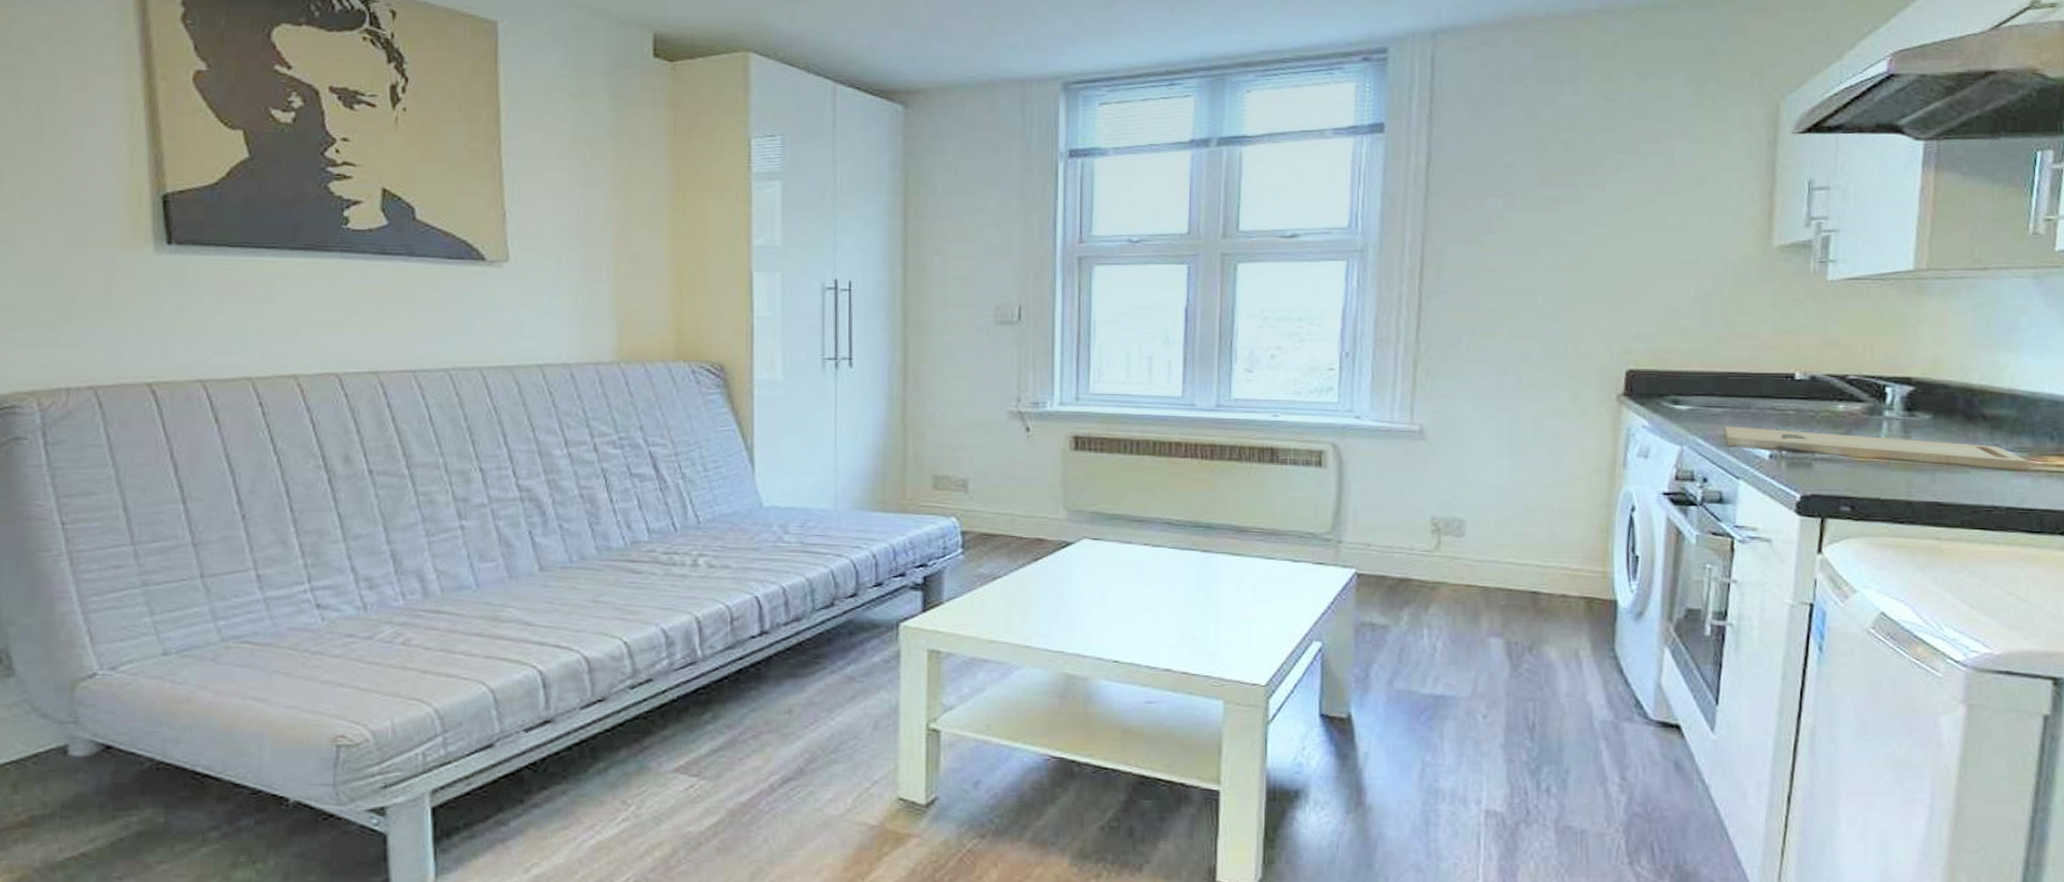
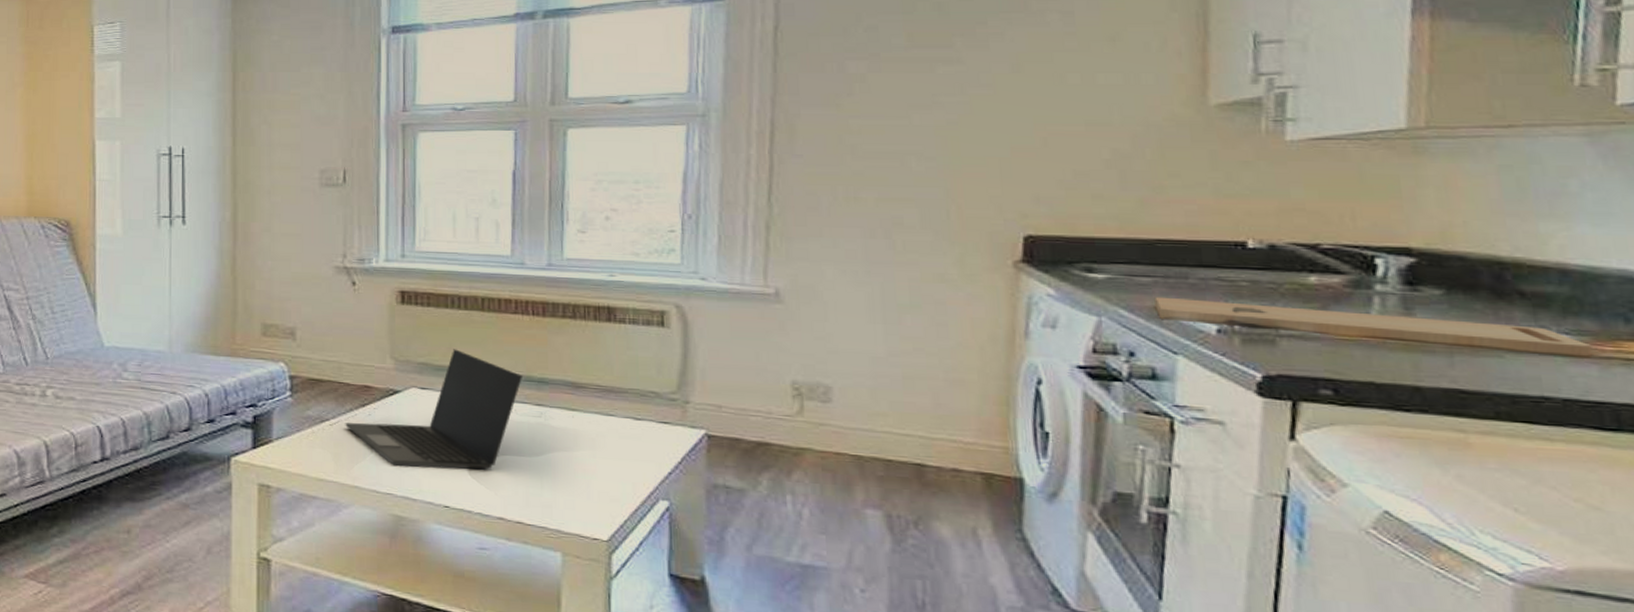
laptop: none [1017,496,1190,622] -> present [345,349,522,469]

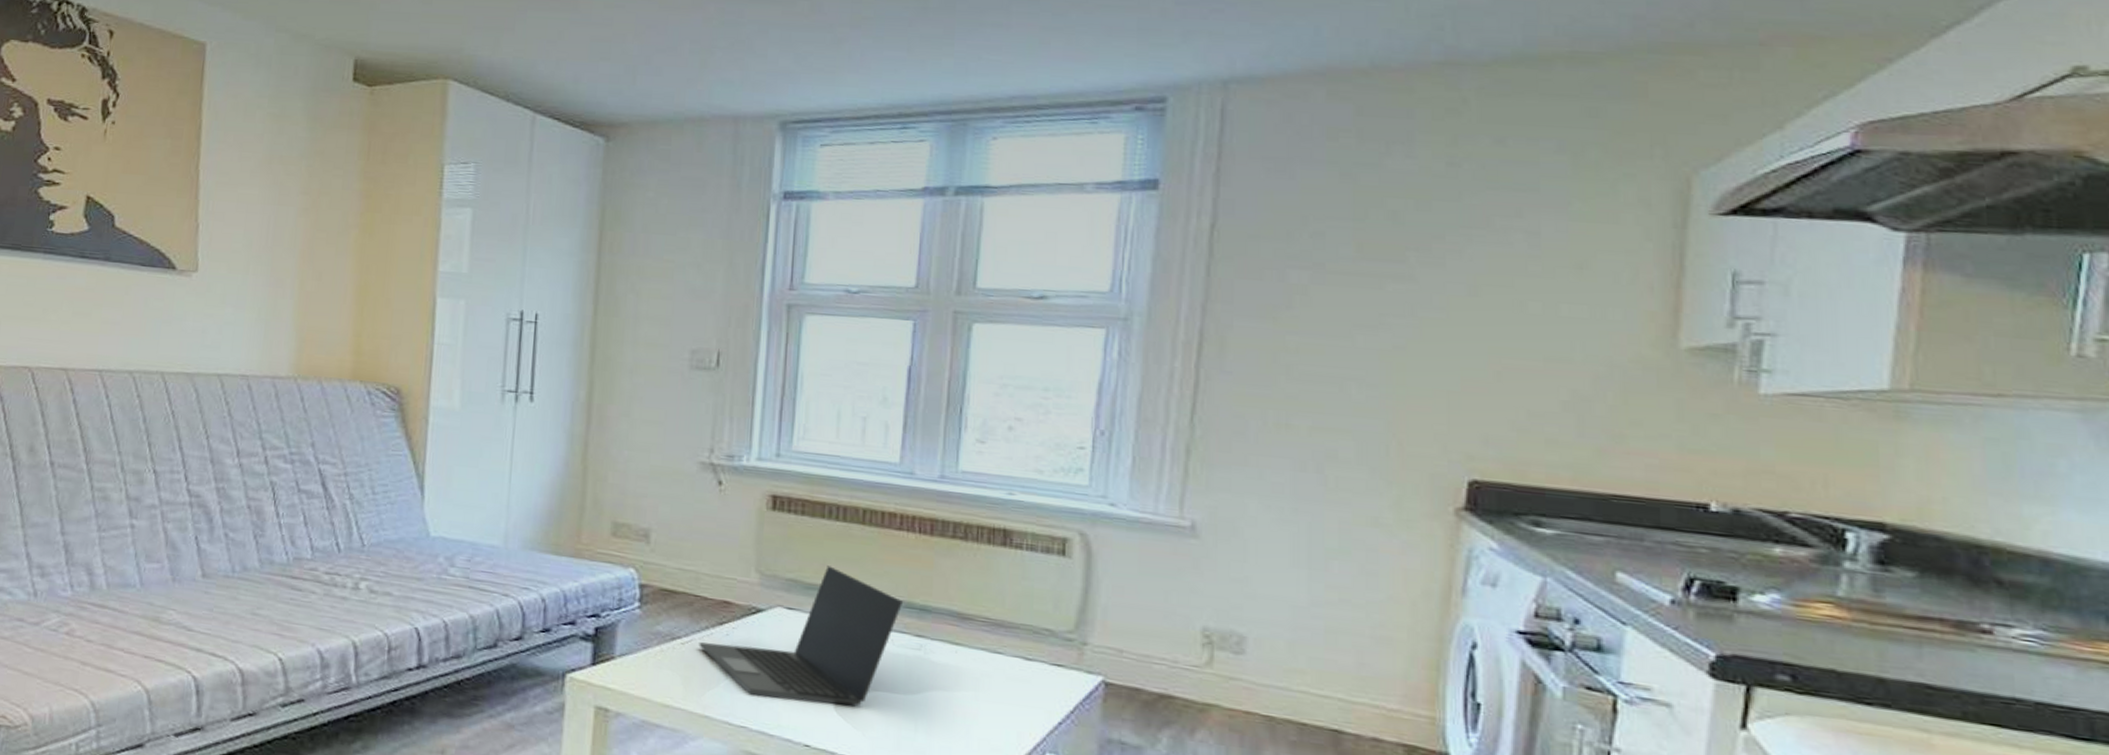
cutting board: present [1154,296,1593,359] -> none [1606,558,2070,659]

